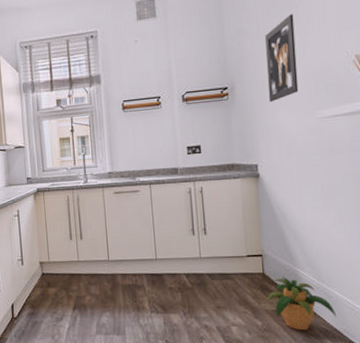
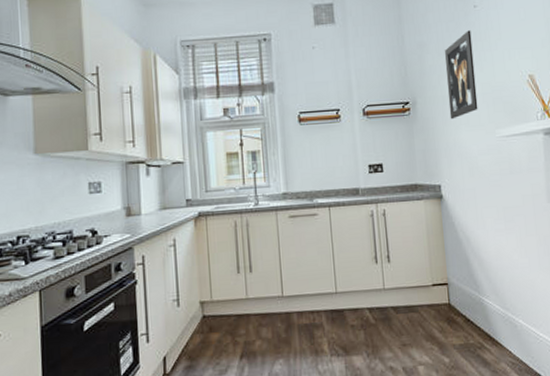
potted plant: present [266,277,337,331] -> none [452,307,523,365]

